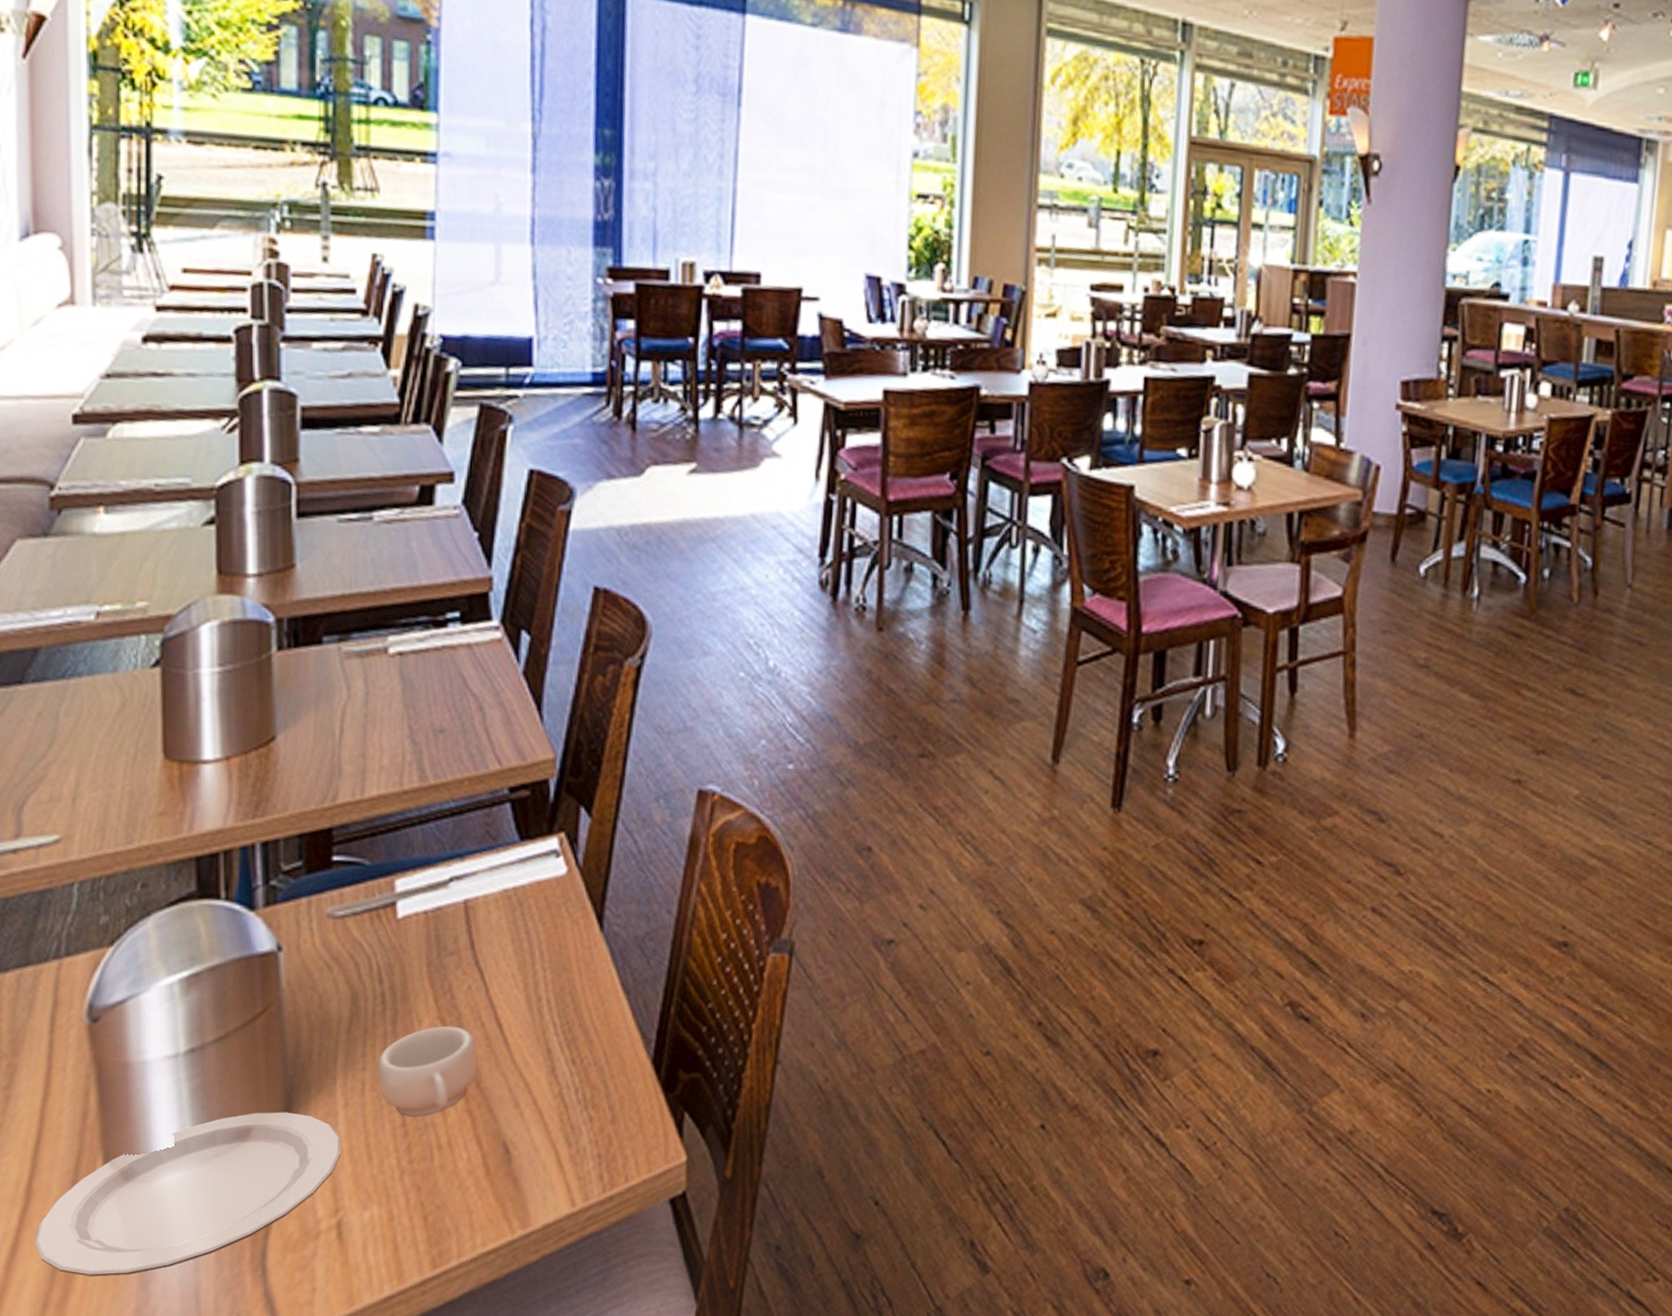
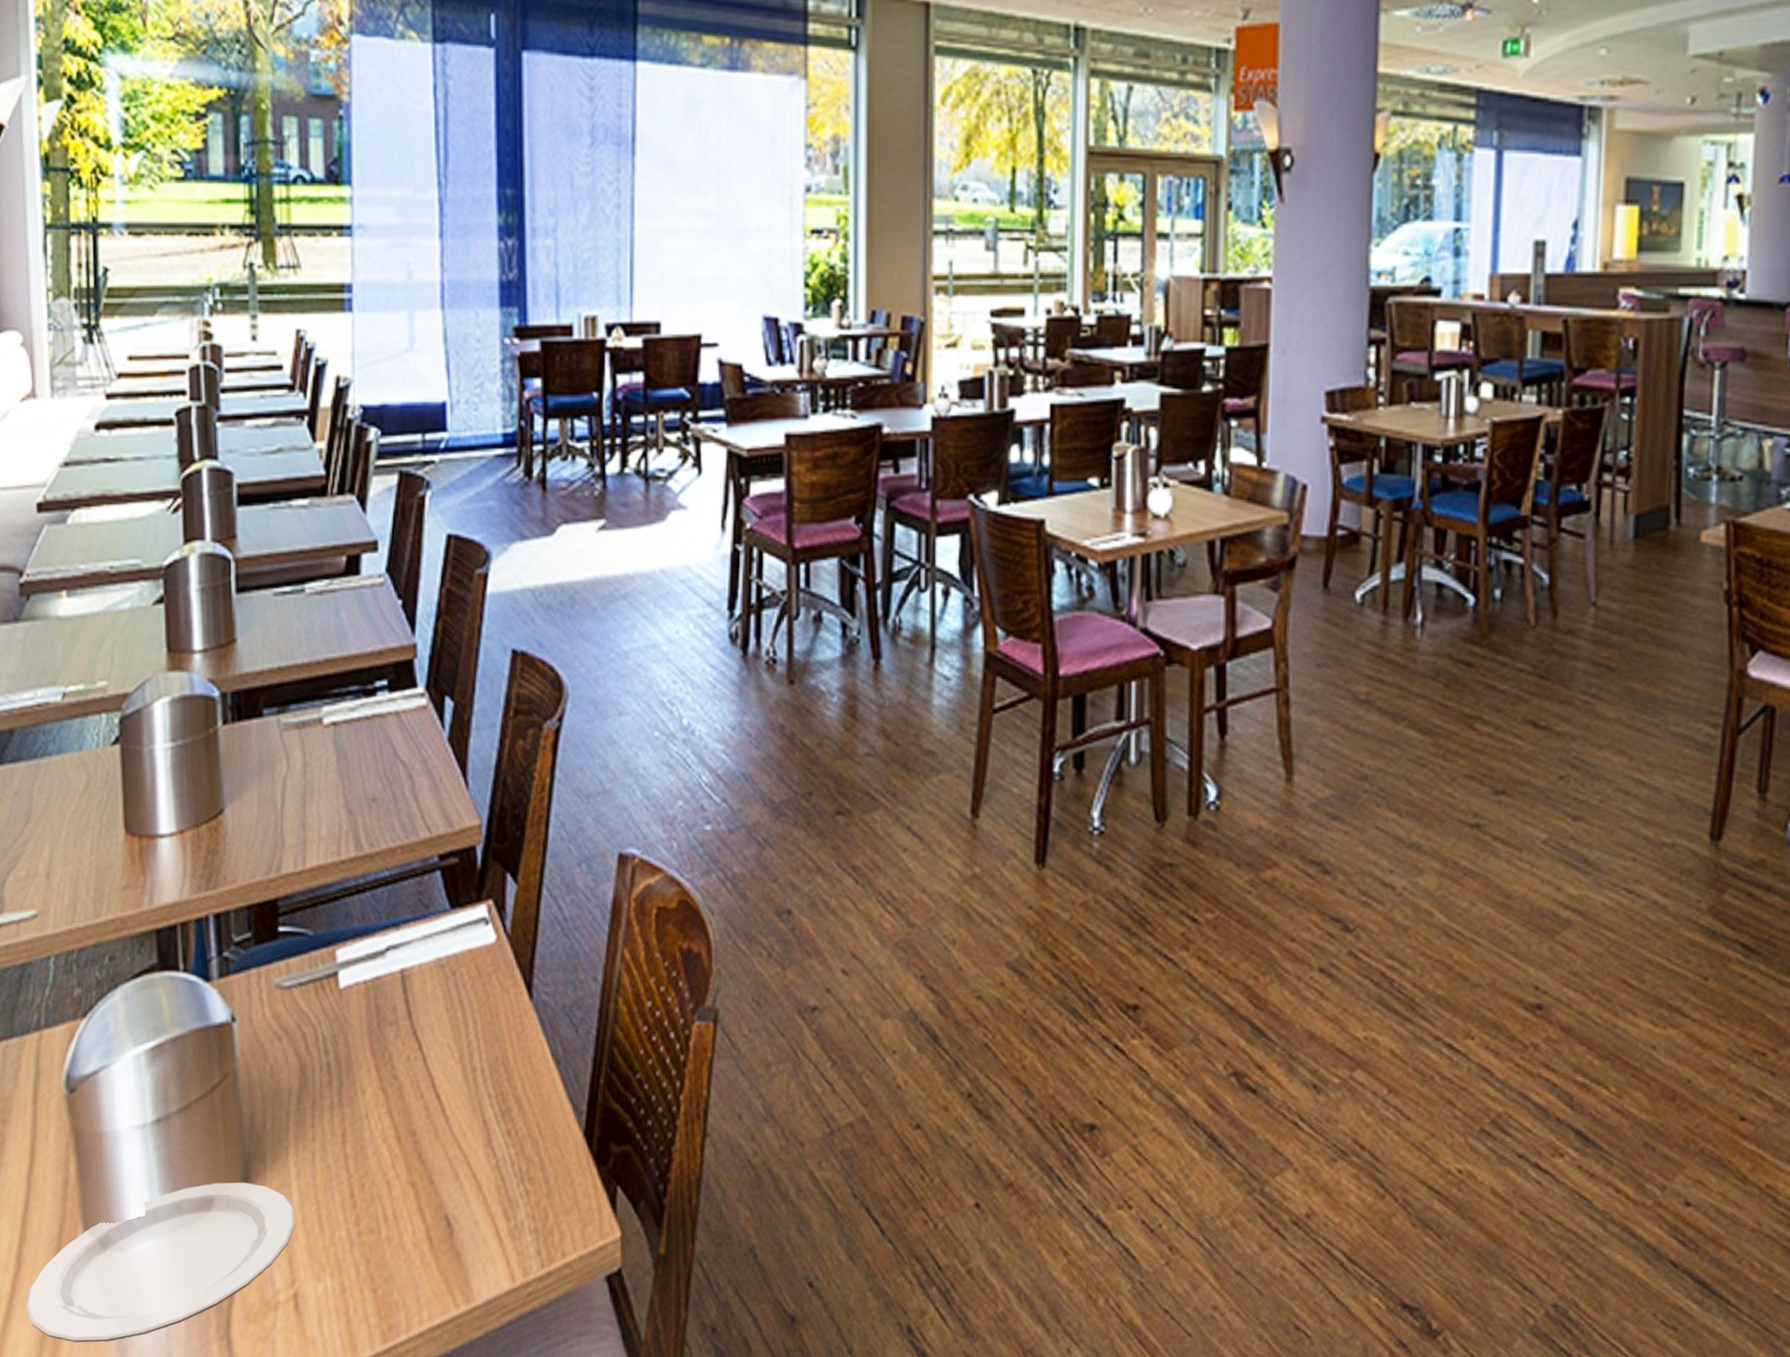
cup: present [376,1025,479,1117] -> none [325,1096,420,1189]

